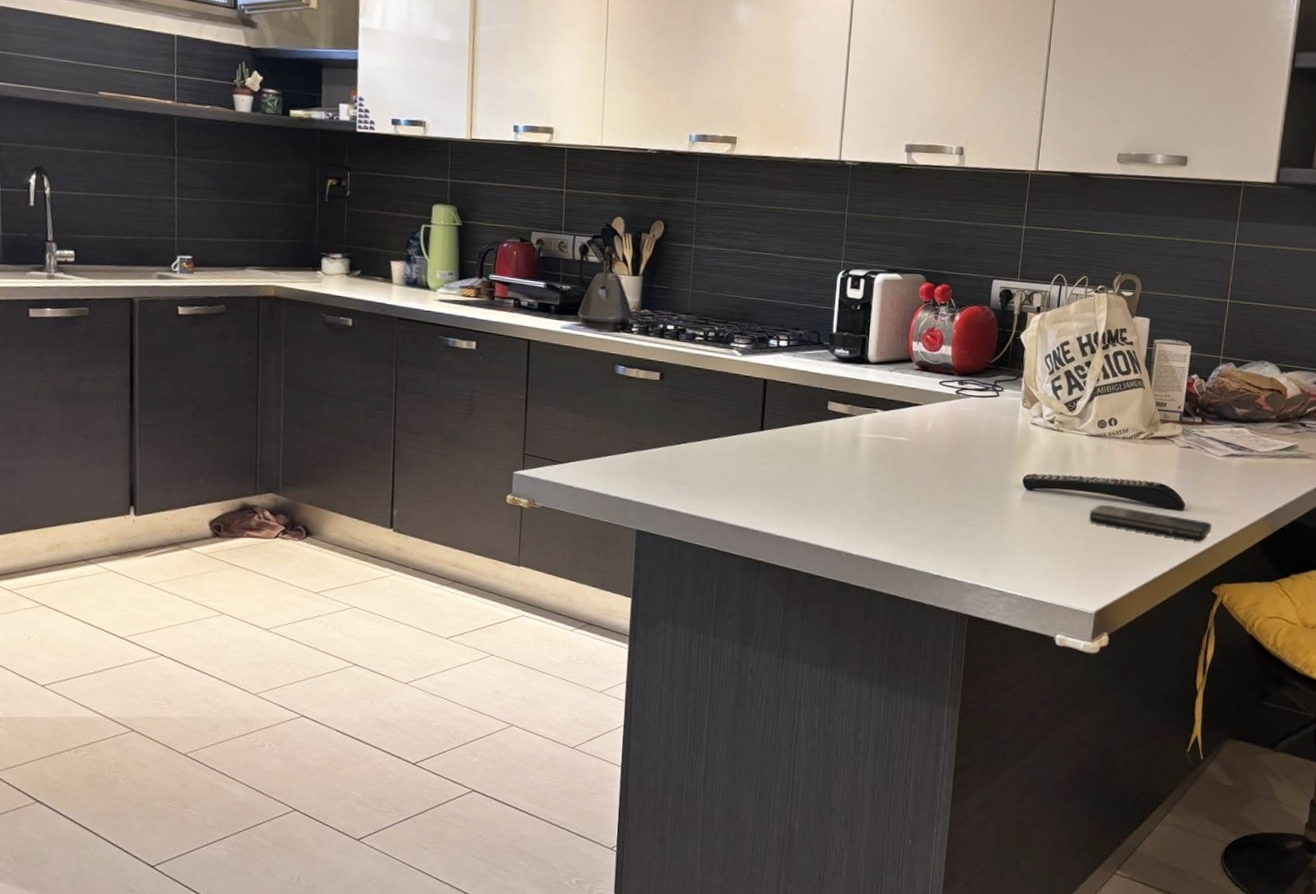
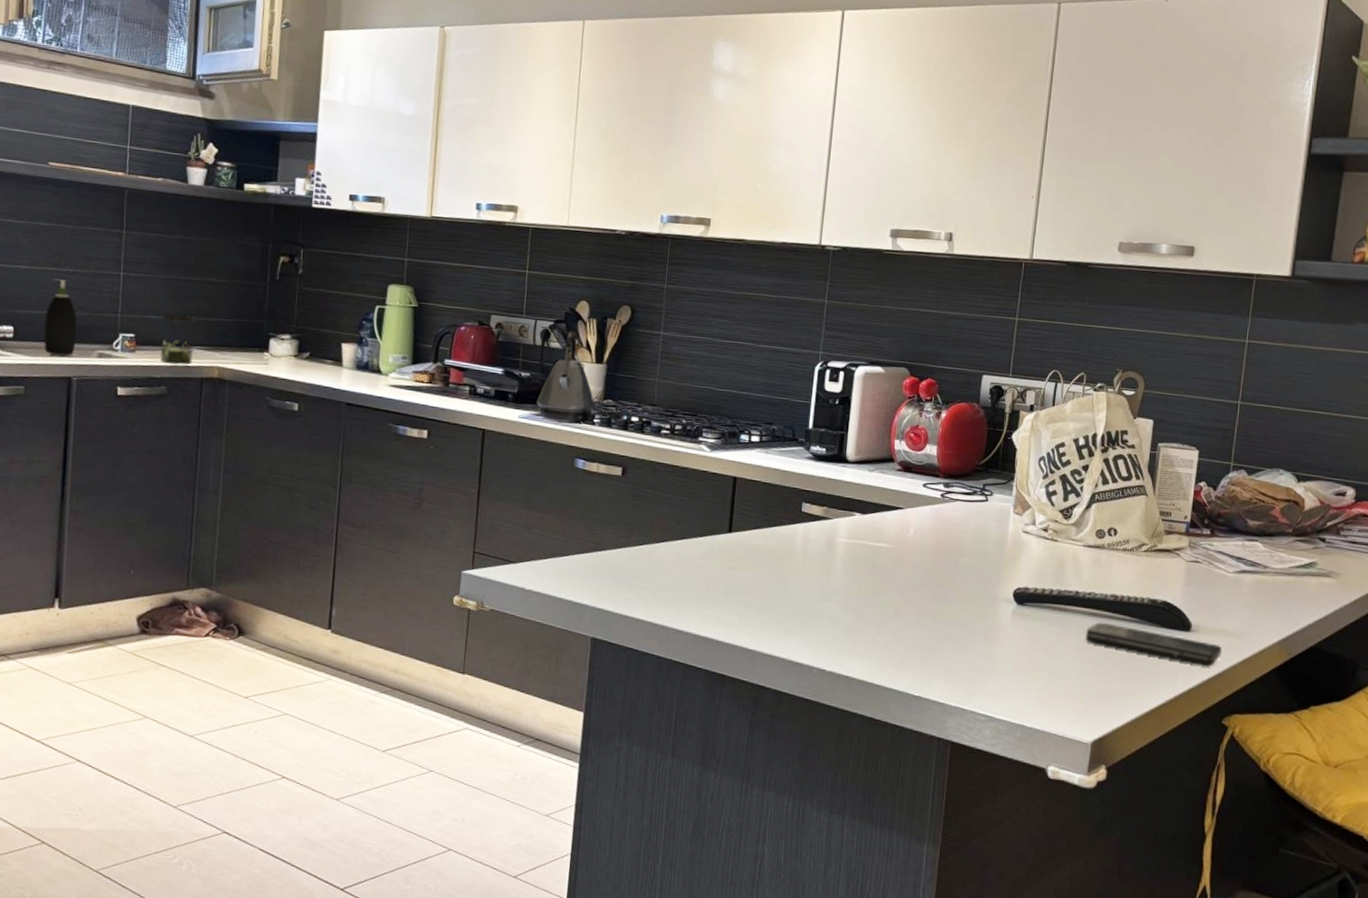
soap dispenser: none [103,205,136,278] -> present [43,279,78,356]
jar: none [217,235,250,285] -> present [160,312,196,366]

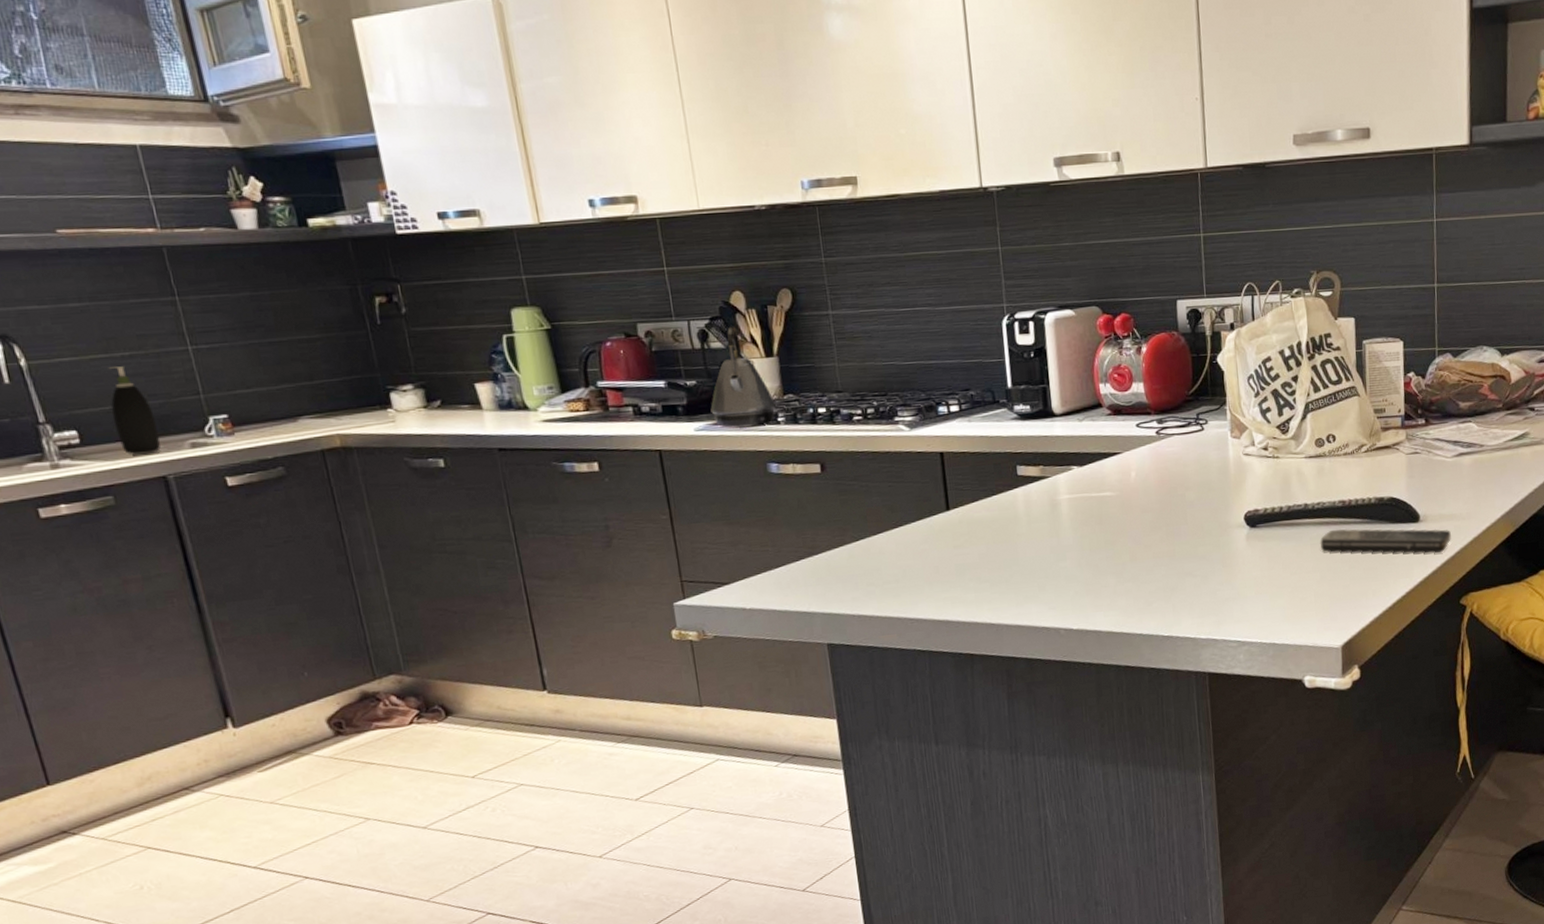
jar: present [160,312,196,366] -> none [253,381,306,442]

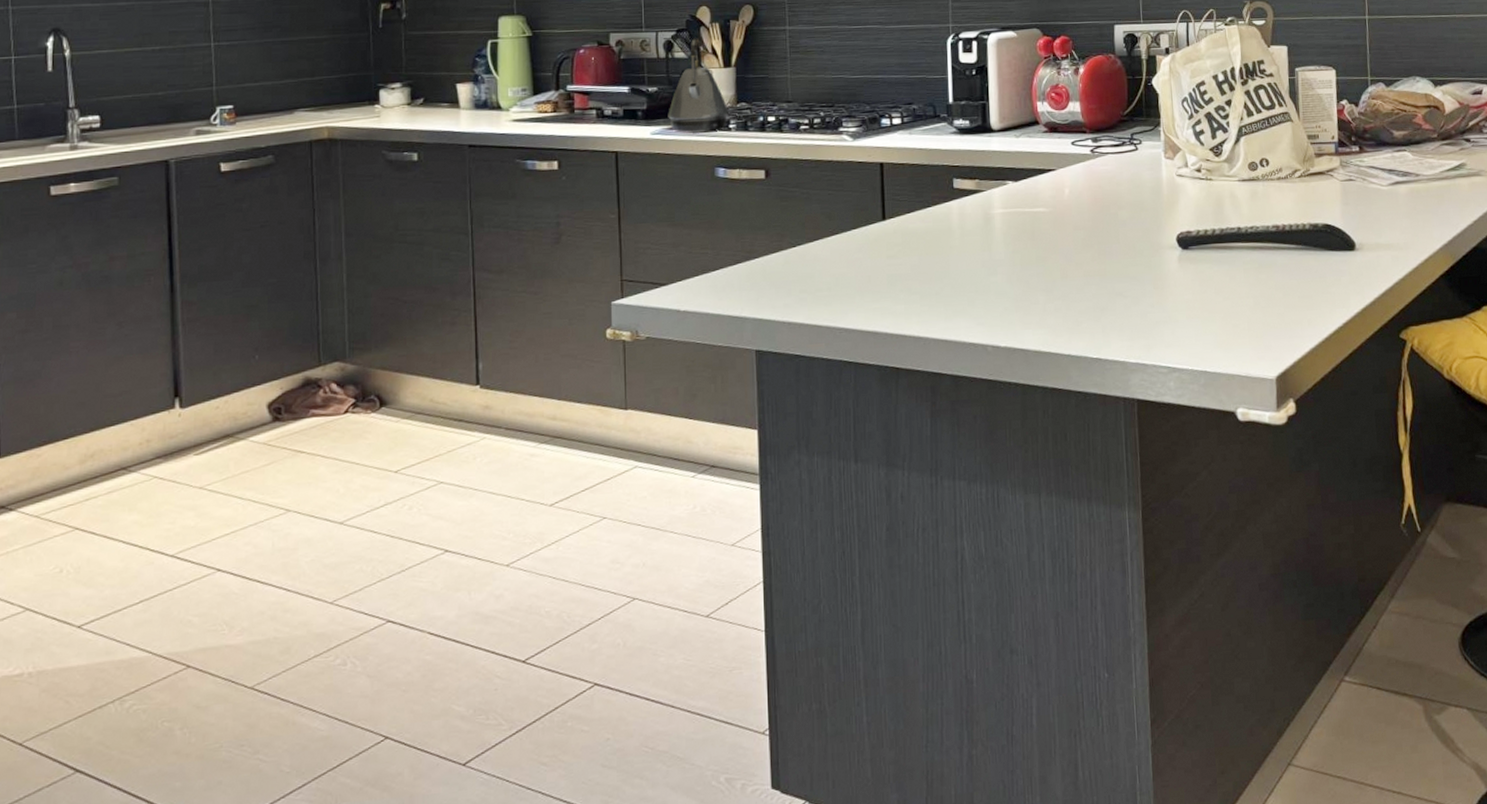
soap dispenser: present [109,366,161,455] -> none [133,59,170,140]
mobile phone: present [1319,528,1451,554] -> none [1253,254,1389,284]

